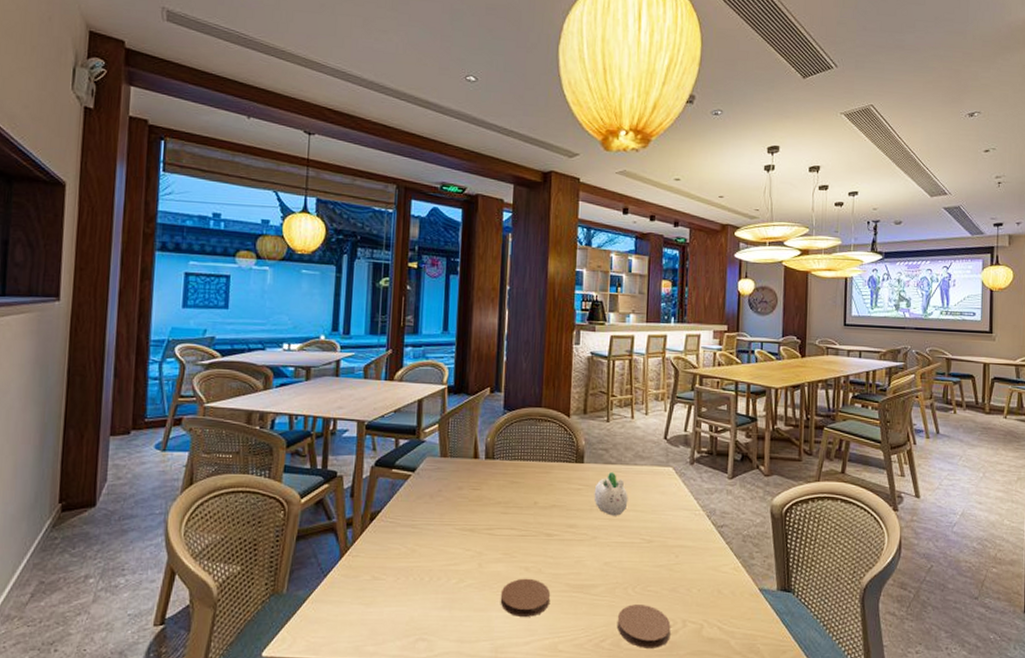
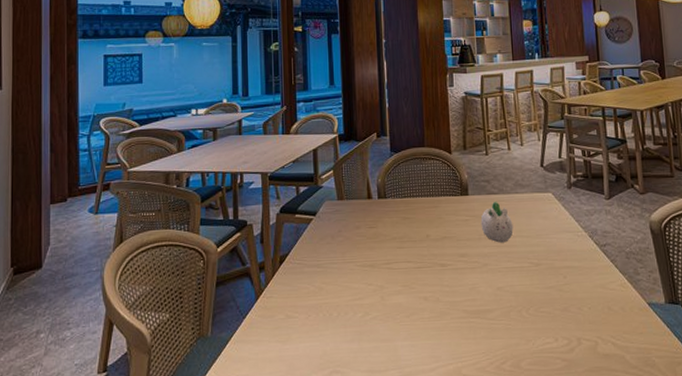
coaster: present [500,578,551,617] -> none [404,307,451,345]
coaster: present [617,604,671,648] -> none [514,325,567,368]

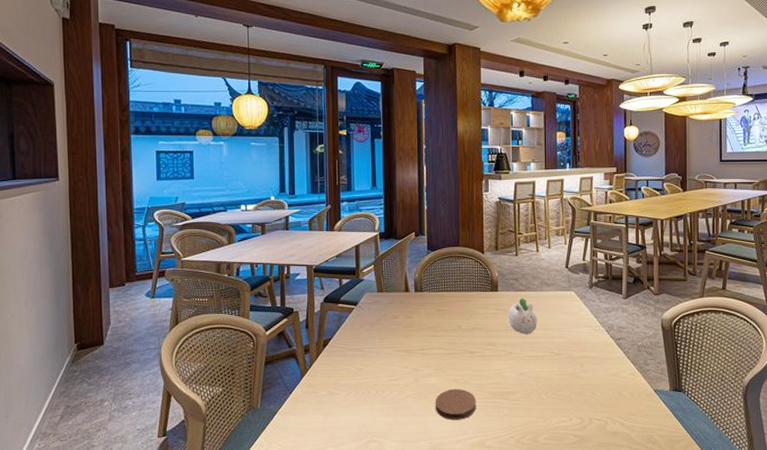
coaster: none [404,307,451,345] -> present [435,388,477,420]

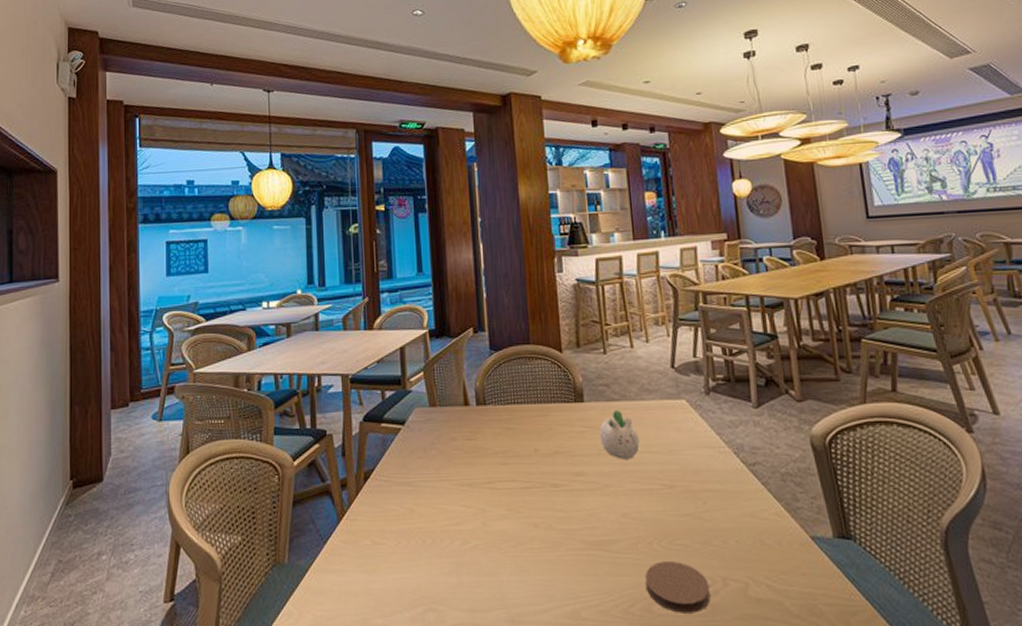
coaster: present [435,388,477,420] -> none [510,536,566,580]
coaster: none [533,407,580,442] -> present [644,561,711,613]

